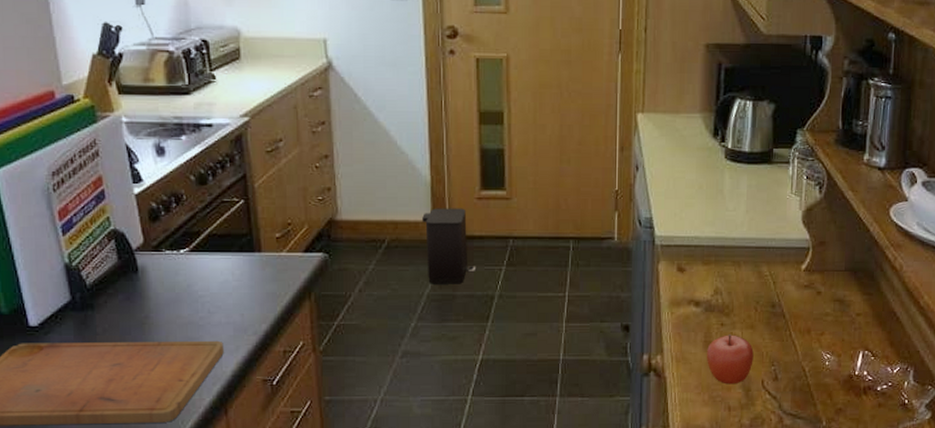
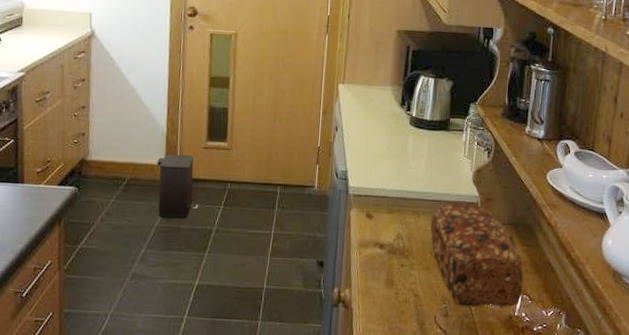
fruit: present [706,333,754,385] -> none [387,273,428,318]
bread loaf: none [753,246,865,368] -> present [430,201,524,307]

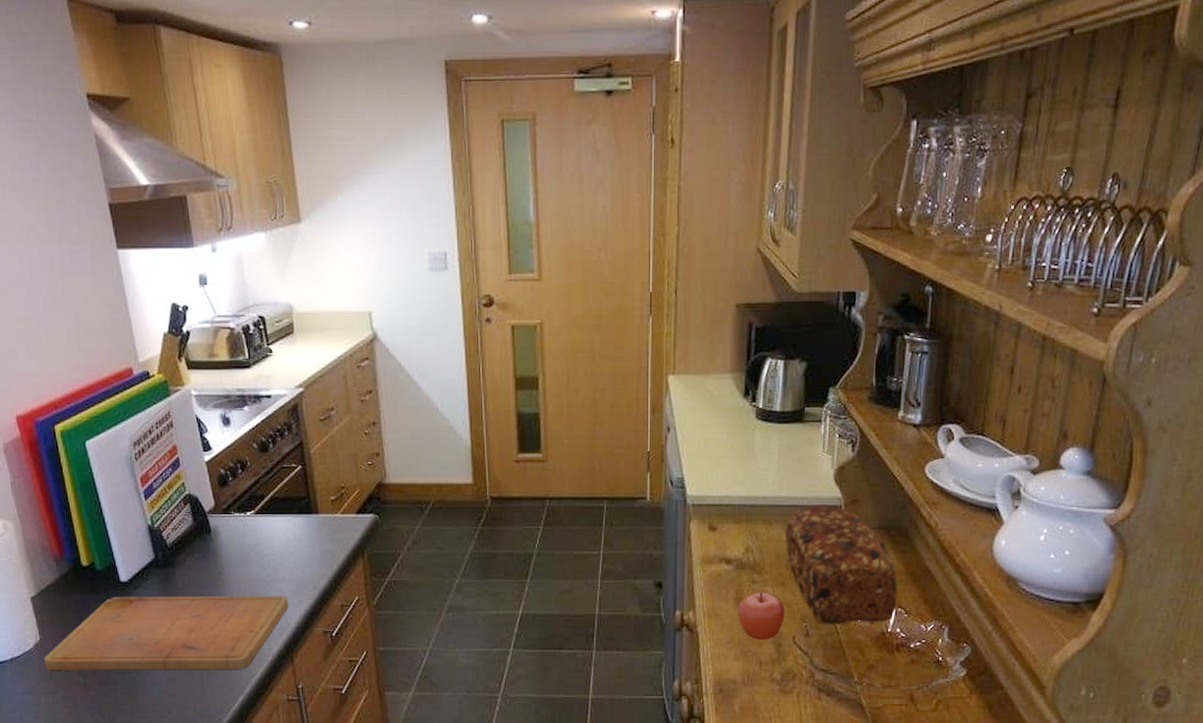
pedal bin: present [157,154,199,219] -> none [464,471,515,543]
fruit: none [387,273,428,318] -> present [737,590,785,640]

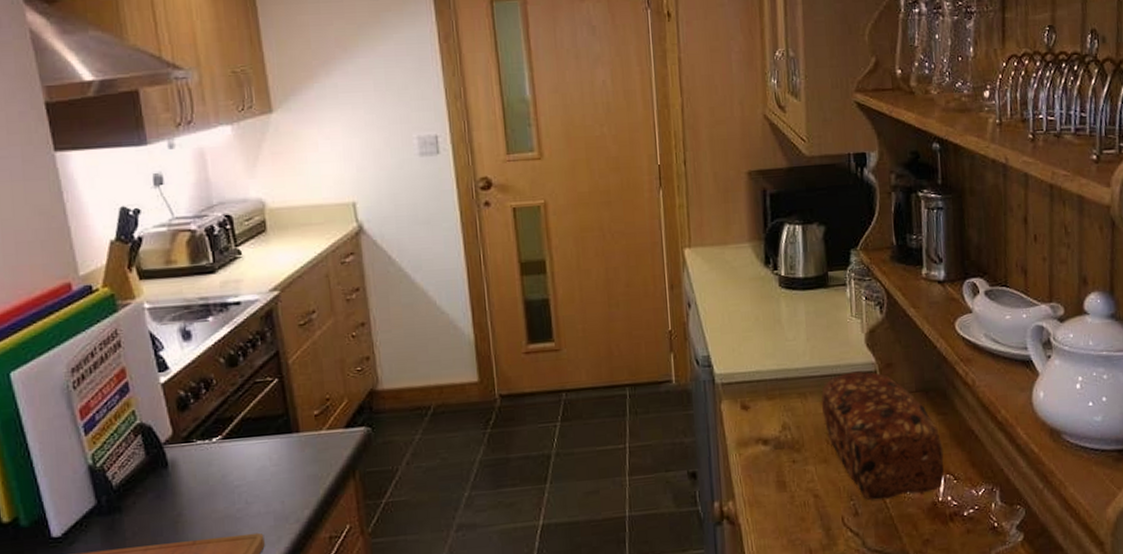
fruit: present [737,590,785,640] -> none [780,470,831,526]

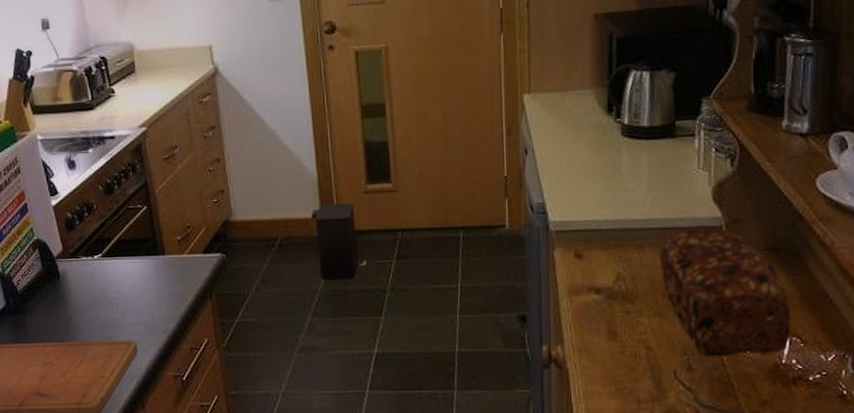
pedal bin: none [468,364,530,449] -> present [312,203,367,280]

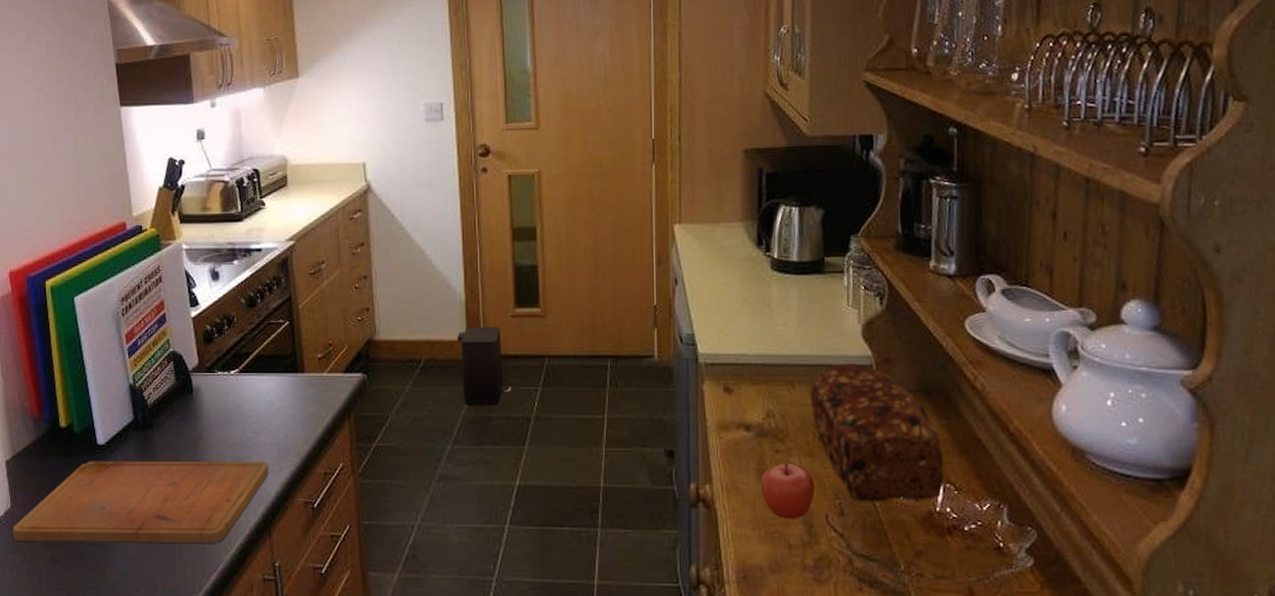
fruit: none [610,321,663,376] -> present [760,461,815,519]

